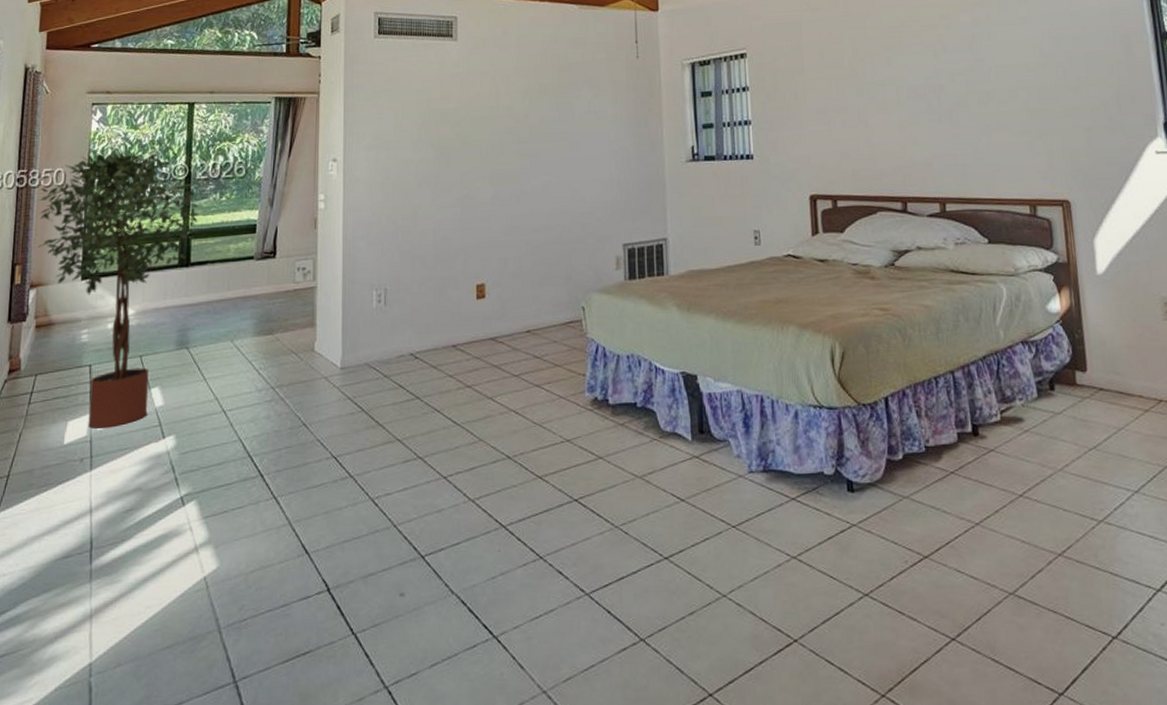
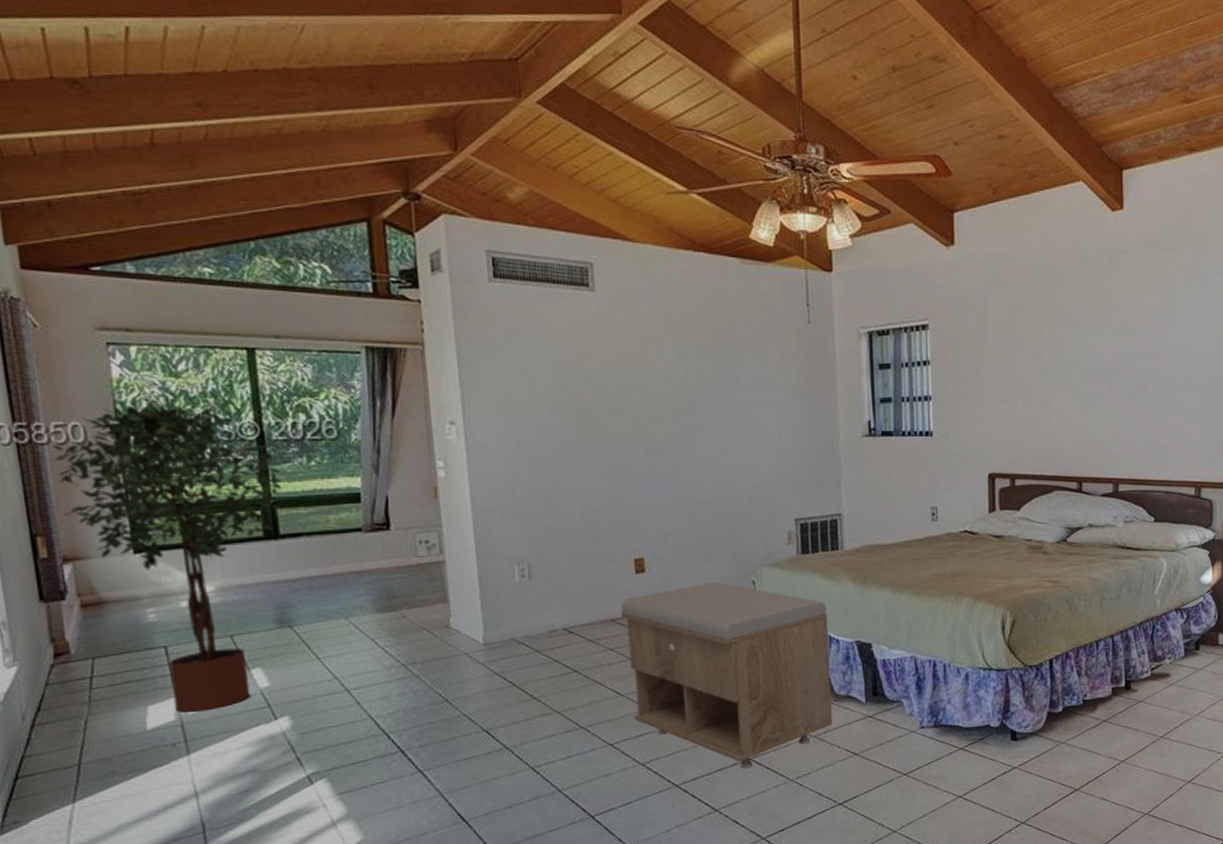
storage bench: none [461,308,658,511] -> present [620,582,832,769]

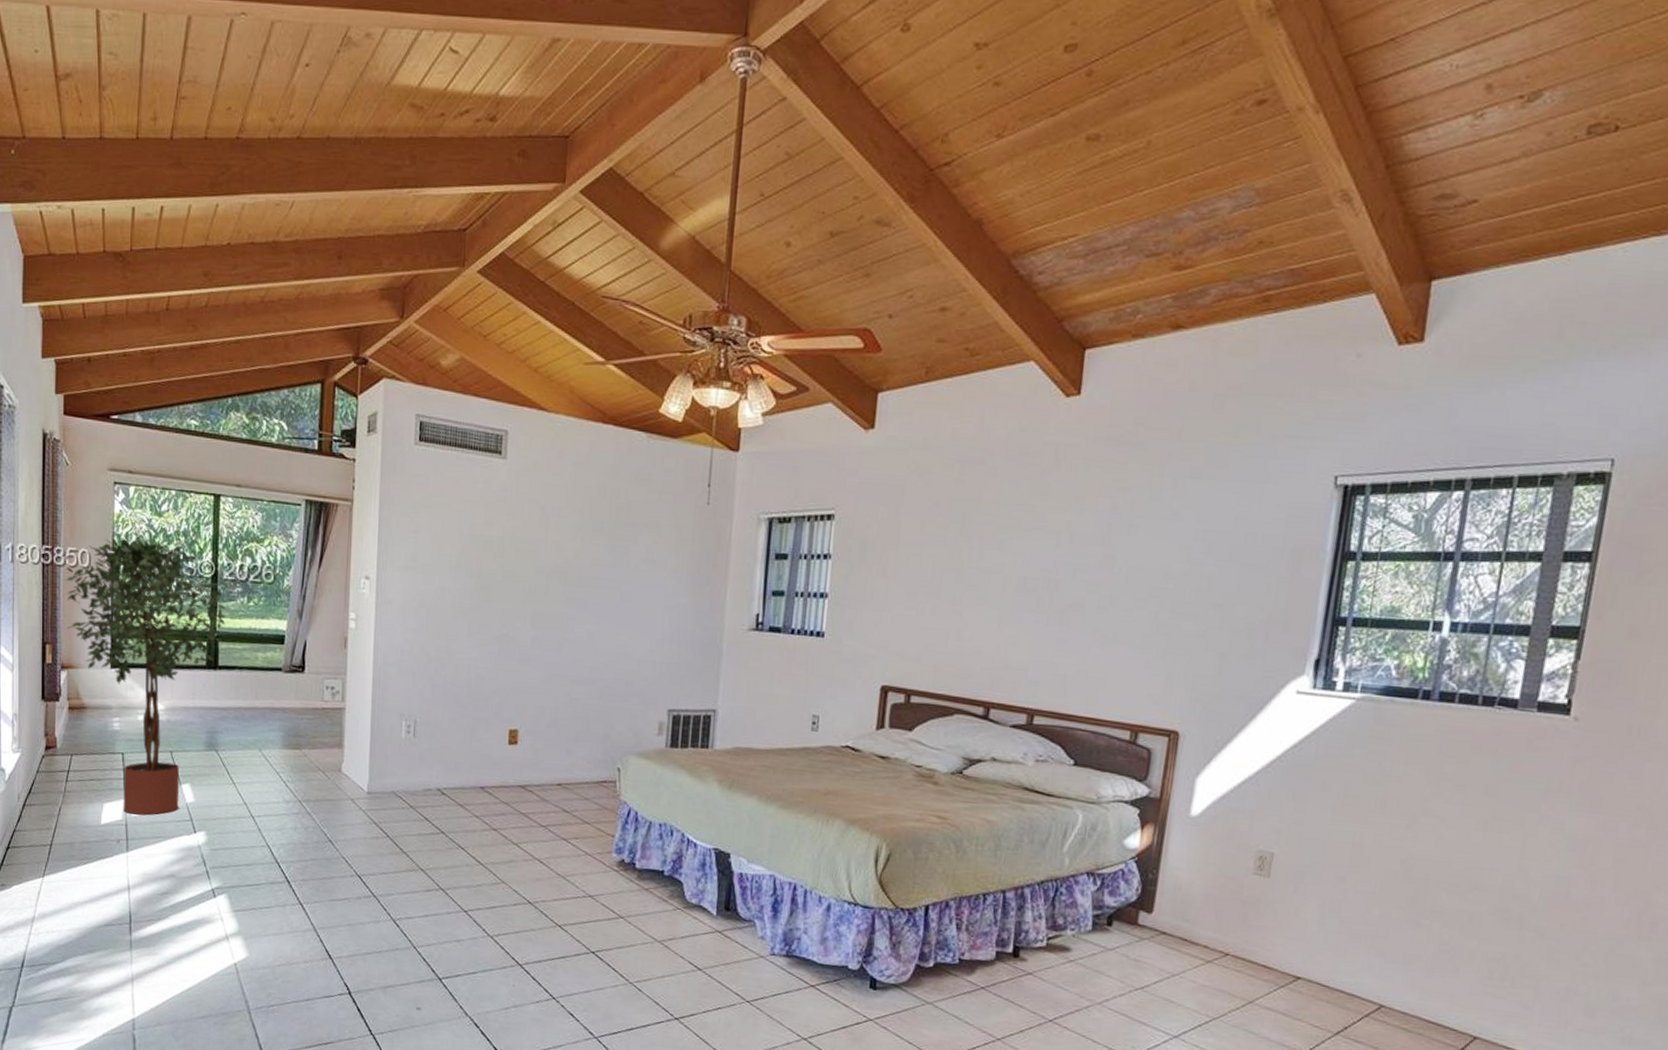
storage bench: present [620,582,832,769] -> none [489,763,689,961]

